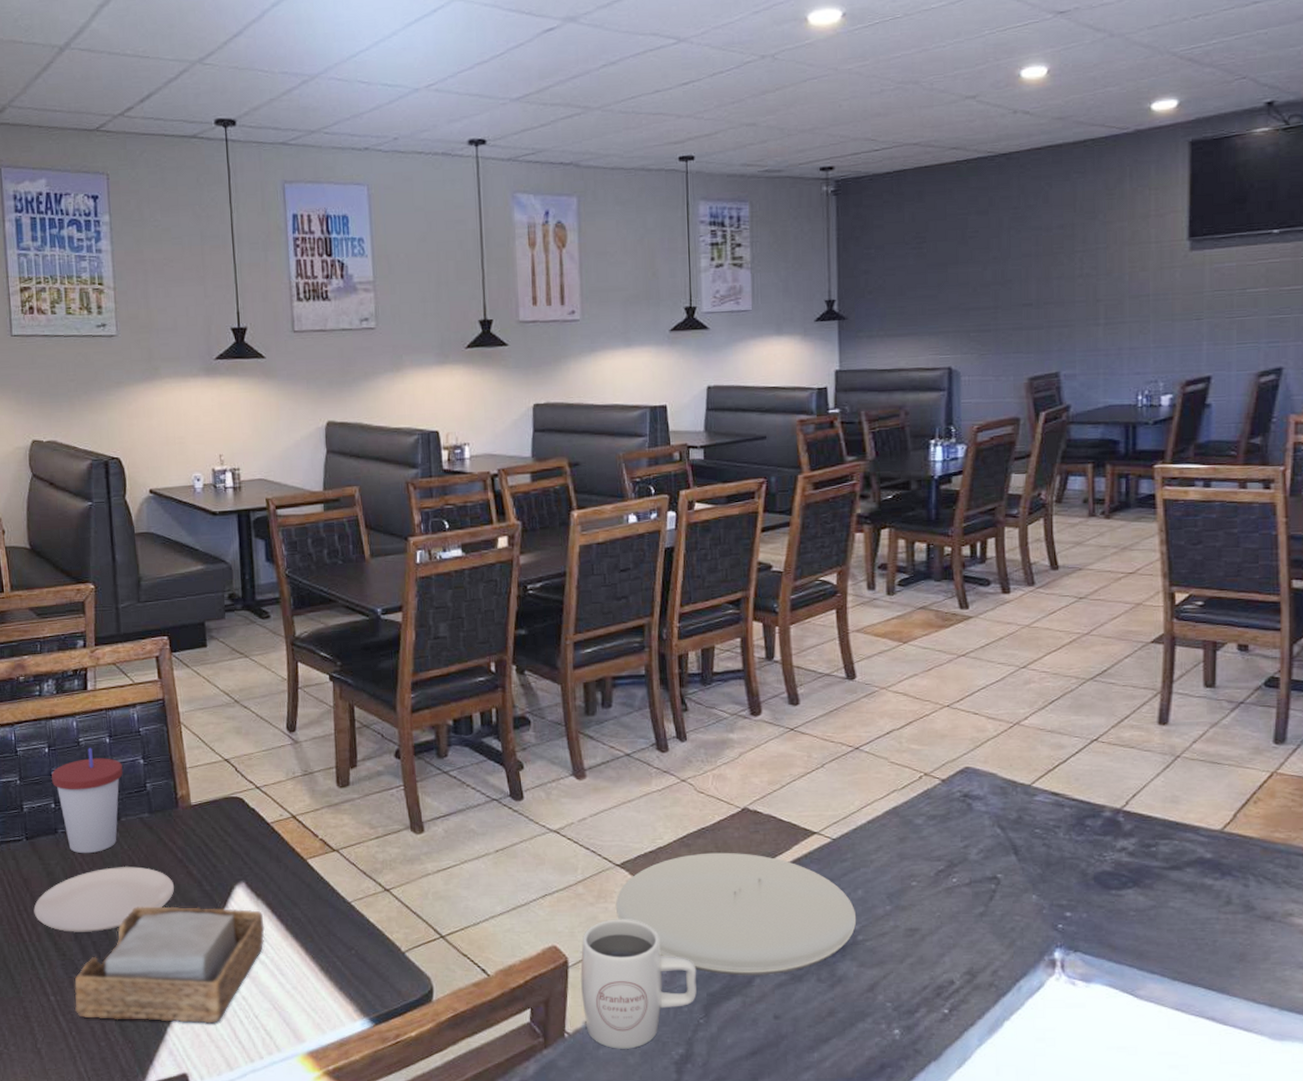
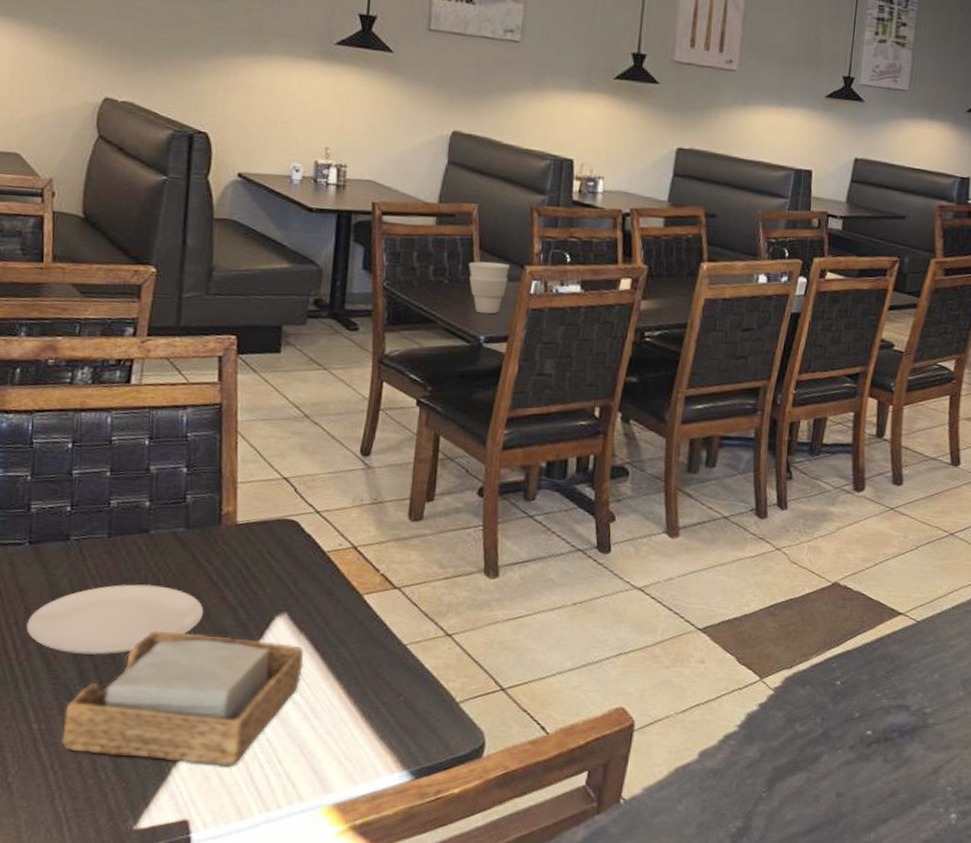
cup: present [51,748,123,854] -> none [71,448,161,567]
cup: none [357,538,396,588] -> present [468,261,511,315]
mug: present [580,919,697,1049] -> none [643,684,766,819]
plate: present [615,852,857,976] -> none [691,624,930,752]

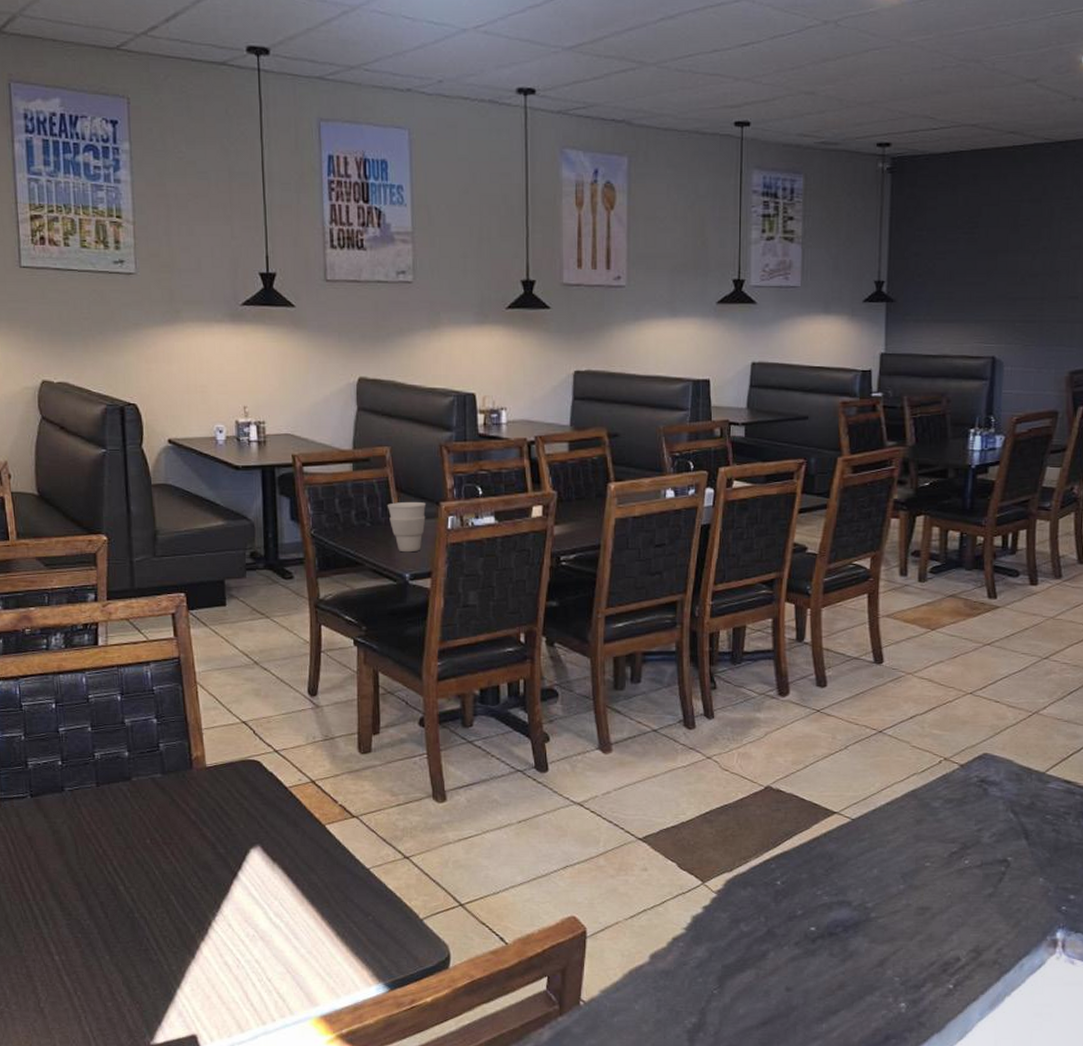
plate: present [26,584,204,655] -> none [38,827,188,892]
napkin holder: present [62,631,304,766] -> none [80,868,280,986]

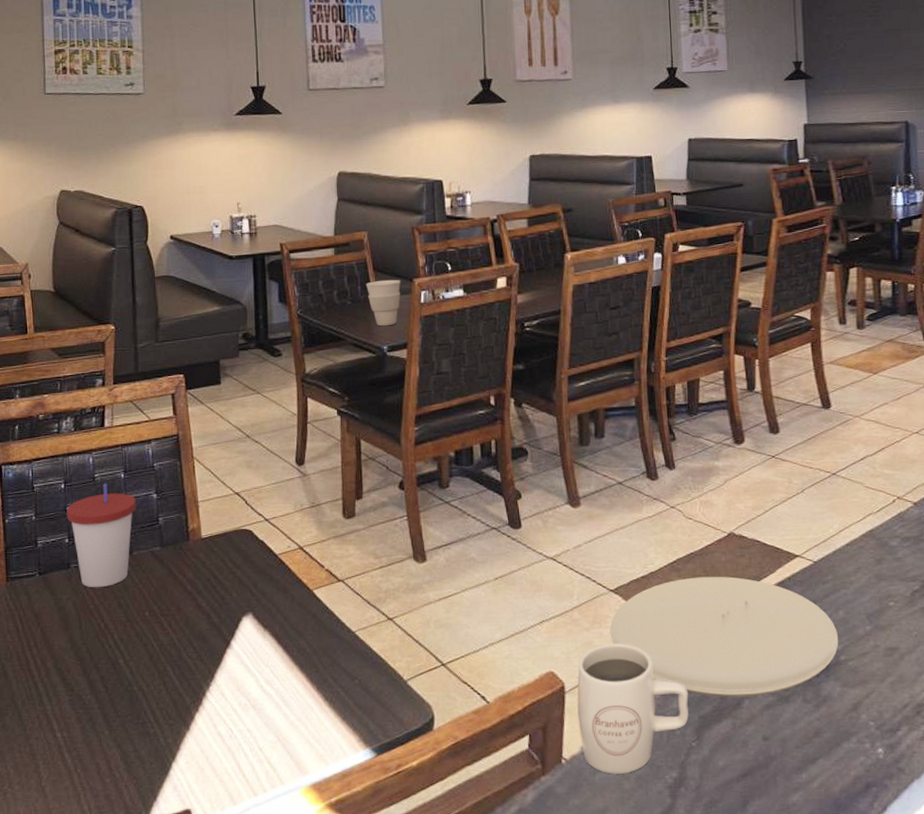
cup: none [59,705,135,813] -> present [67,483,136,588]
mug: none [598,891,713,1017] -> present [577,643,689,774]
plate: none [635,829,871,949] -> present [609,576,839,698]

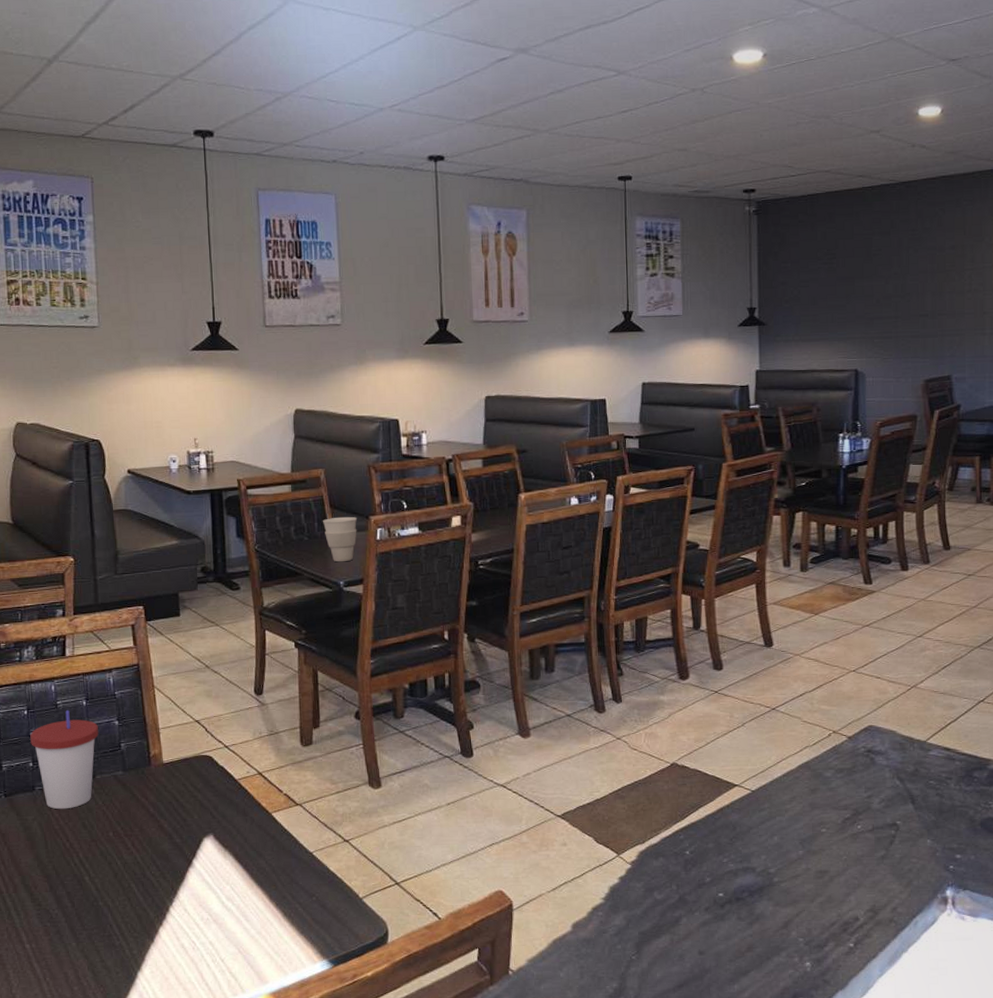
mug: present [577,643,689,774] -> none [524,865,630,985]
plate: present [609,576,839,698] -> none [556,803,773,916]

